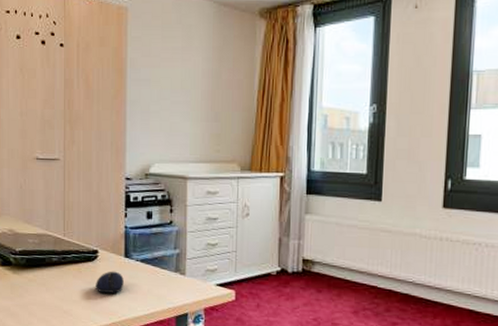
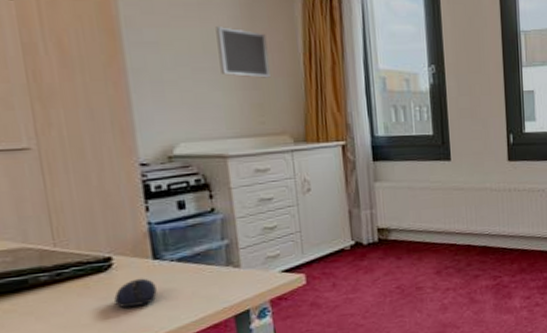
wall art: none [192,67,230,112] -> present [215,27,271,78]

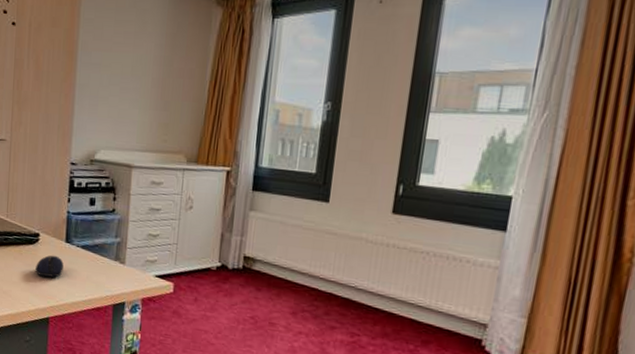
wall art: present [215,27,271,78] -> none [141,53,182,101]

